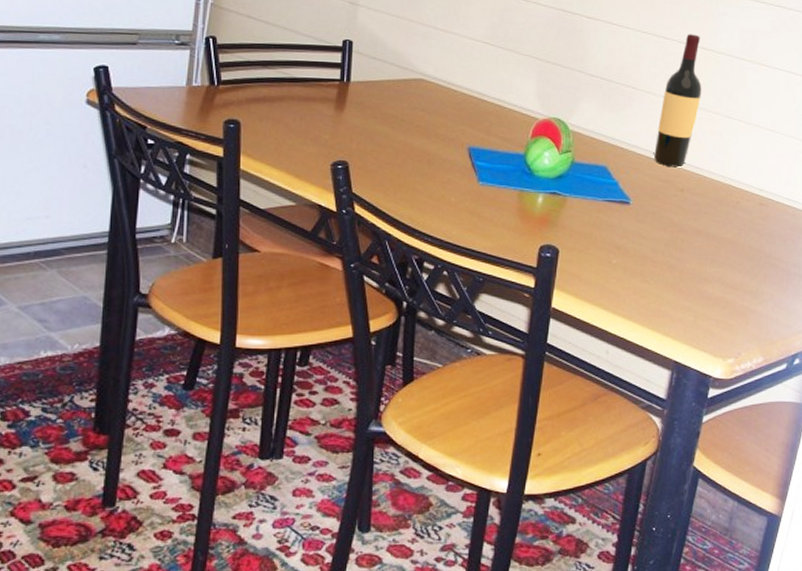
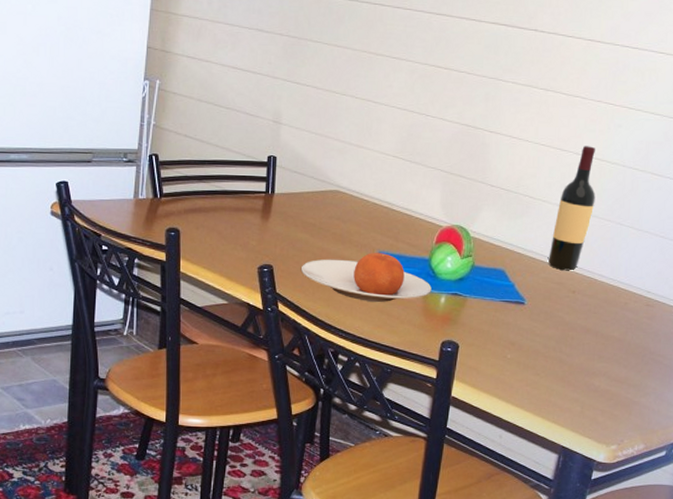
plate: none [380,148,528,202] -> present [300,253,432,302]

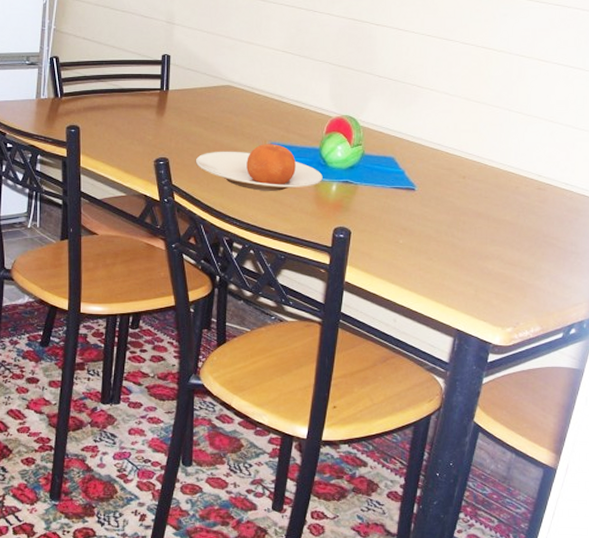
wine bottle: present [548,146,595,271] -> none [438,35,483,157]

